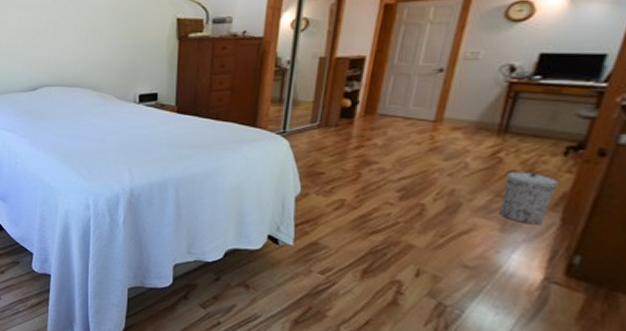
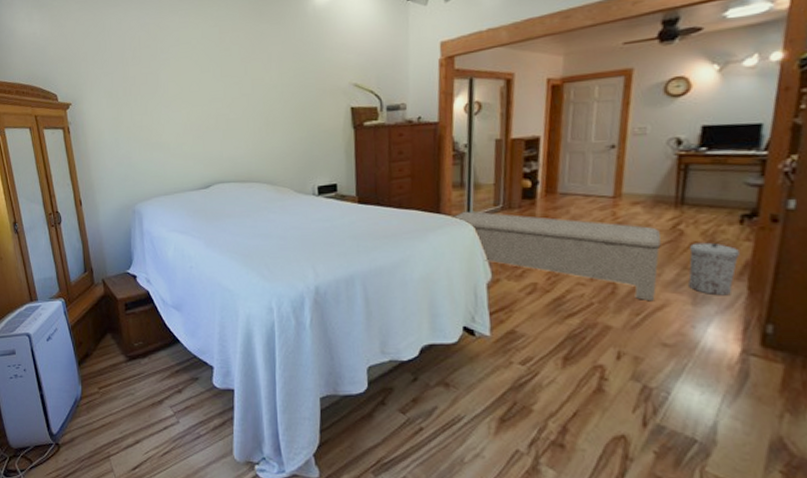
bench: none [268,126,479,224] -> present [452,211,662,300]

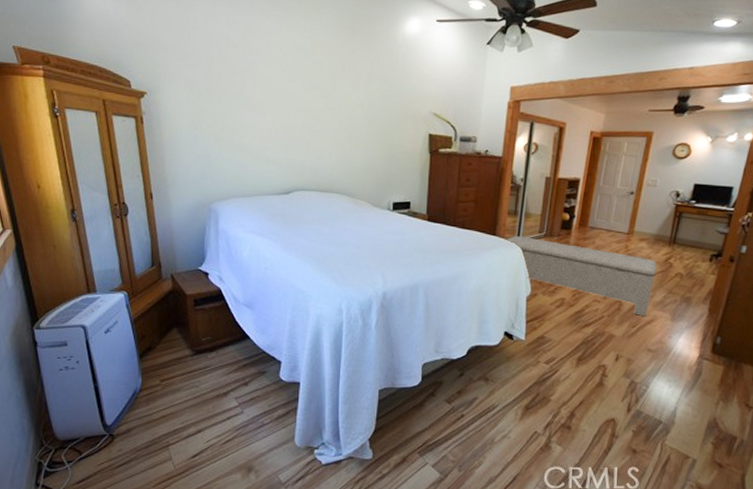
trash can: present [688,242,740,296] -> none [671,273,707,315]

